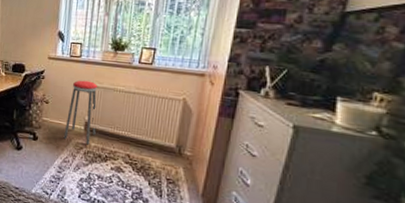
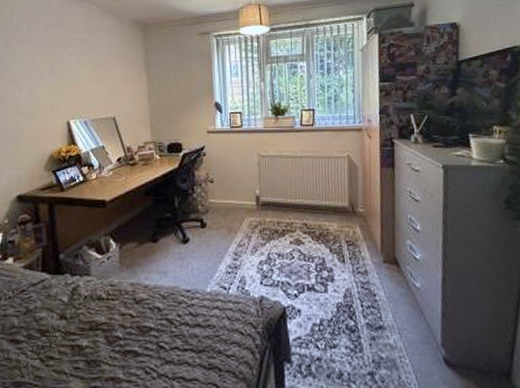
music stool: present [63,80,97,145] -> none [235,151,269,222]

